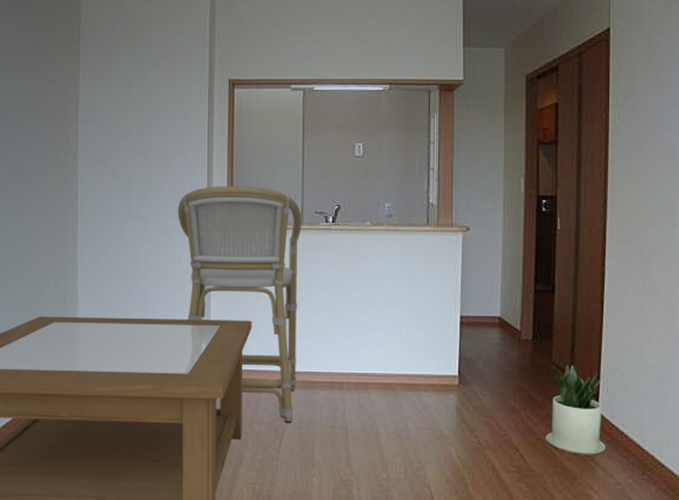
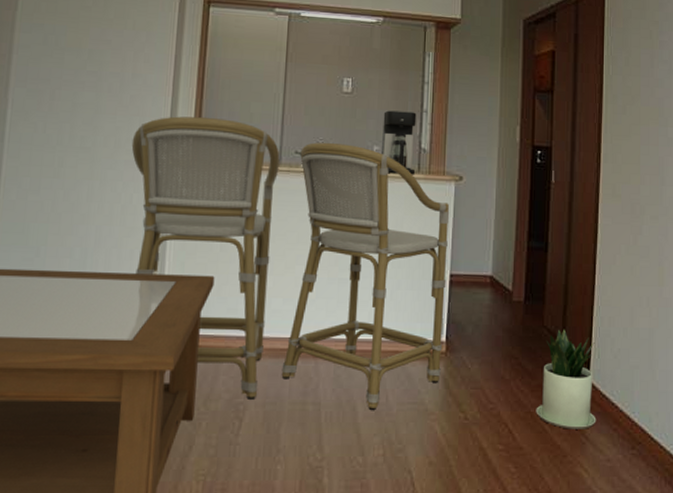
bar stool: none [313,203,458,434] -> present [281,142,450,410]
coffee maker: none [393,170,425,228] -> present [382,110,417,175]

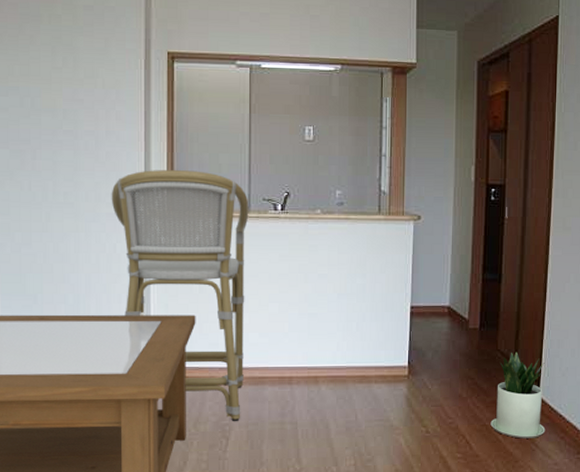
bar stool: present [281,142,450,410] -> none [261,189,409,427]
coffee maker: present [382,110,417,175] -> none [344,156,376,216]

